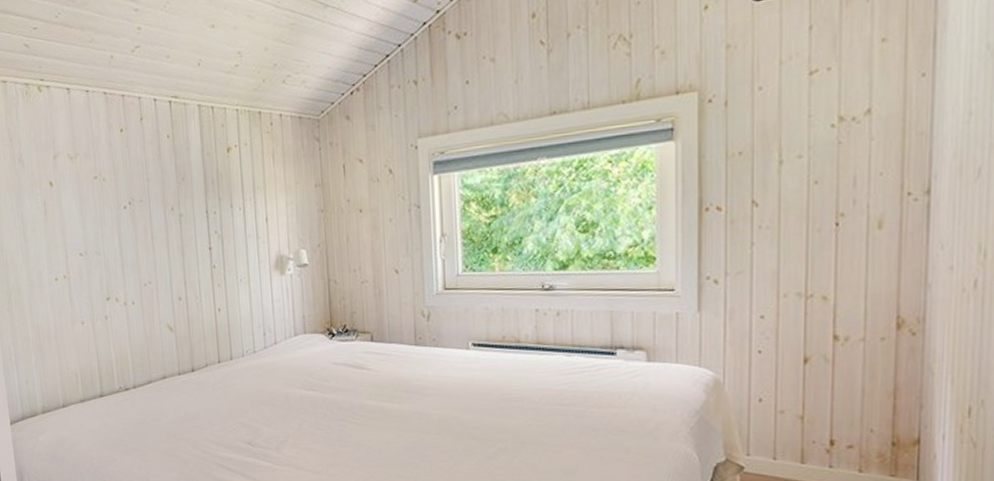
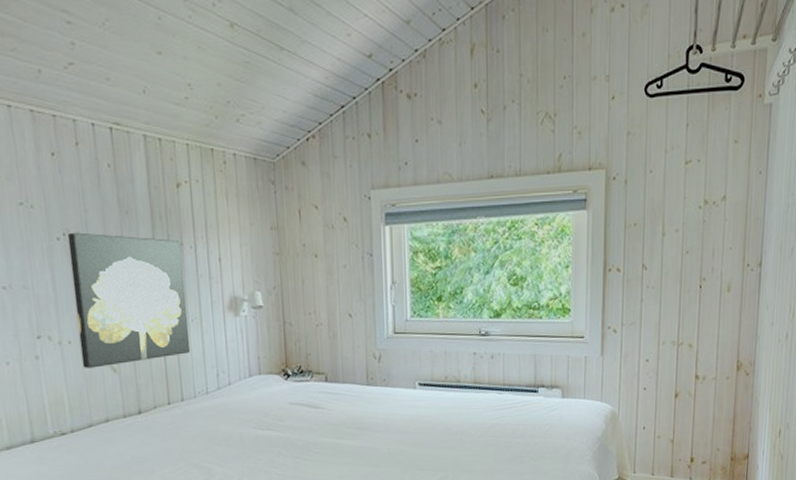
wall art: none [132,200,239,327] -> present [67,232,191,368]

